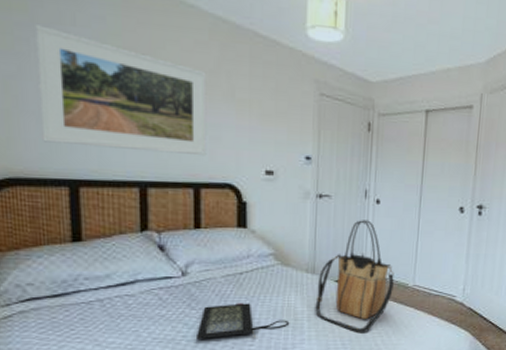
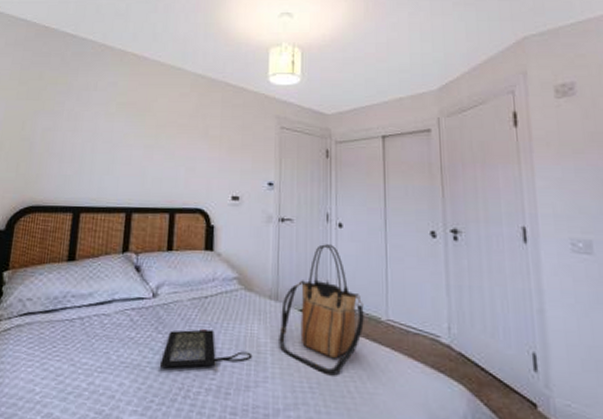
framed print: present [35,25,207,156] -> none [60,92,187,185]

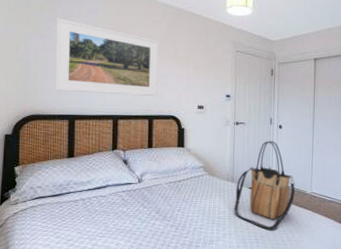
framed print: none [60,92,187,185] -> present [55,18,159,97]
clutch bag: present [159,329,253,371] -> none [146,204,215,232]

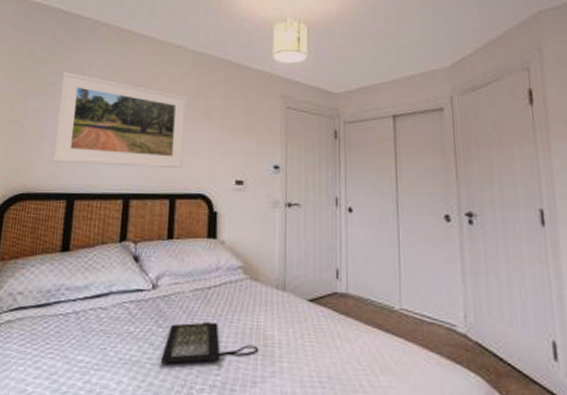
clutch bag: none [146,204,215,232] -> present [160,322,259,366]
tote bag: present [234,141,295,231] -> none [287,230,376,369]

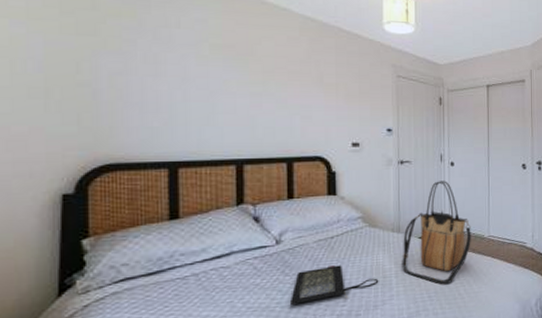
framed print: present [53,72,187,169] -> none [143,28,299,134]
tote bag: none [287,230,376,369] -> present [402,181,471,285]

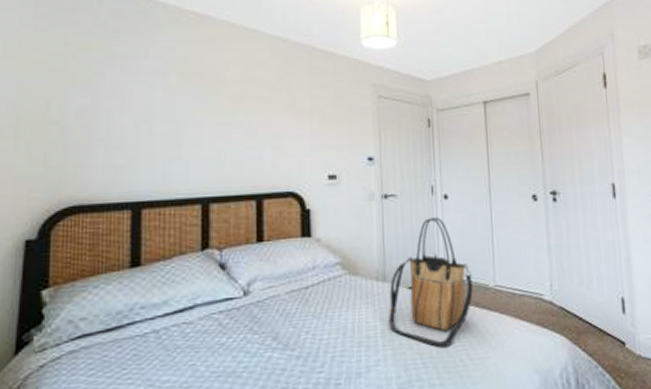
clutch bag: present [289,265,379,305] -> none [258,321,362,370]

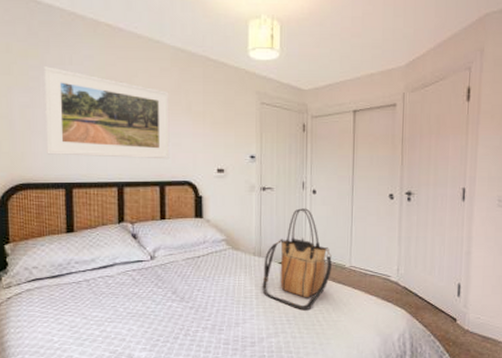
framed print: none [109,61,269,167] -> present [44,66,170,160]

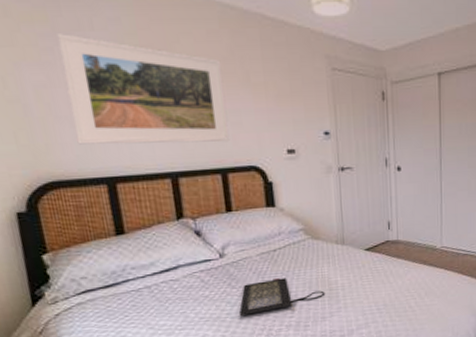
clutch bag: none [161,283,241,314] -> present [239,278,325,316]
tote bag: present [262,208,332,311] -> none [348,188,422,298]

